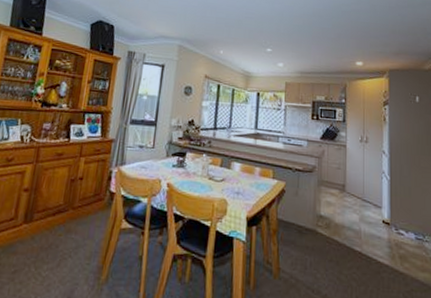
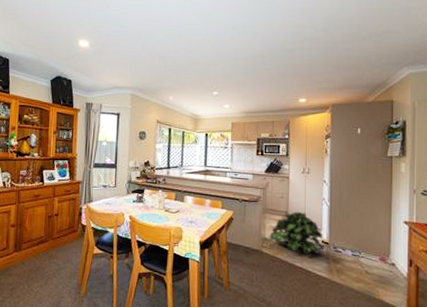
potted plant: none [324,185,385,238] -> present [269,211,324,256]

